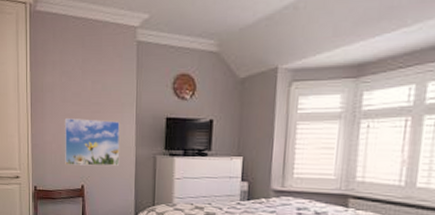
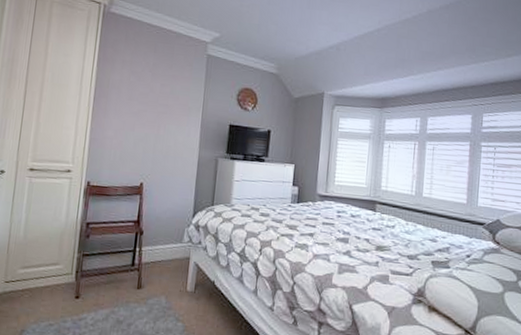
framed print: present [64,118,120,166] -> none [125,116,185,166]

